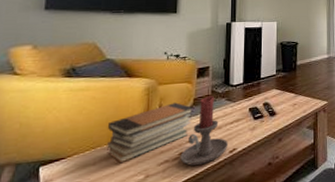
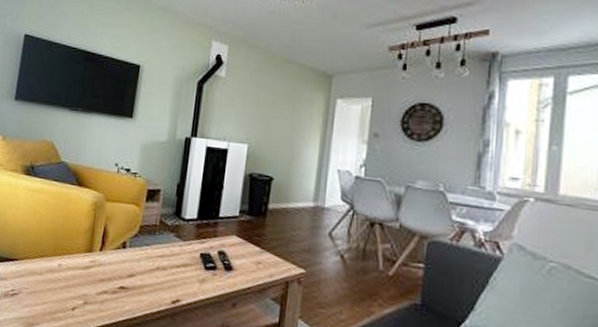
book stack: present [107,102,193,164] -> none [52,225,139,281]
candle holder: present [180,96,229,166] -> none [119,226,172,308]

